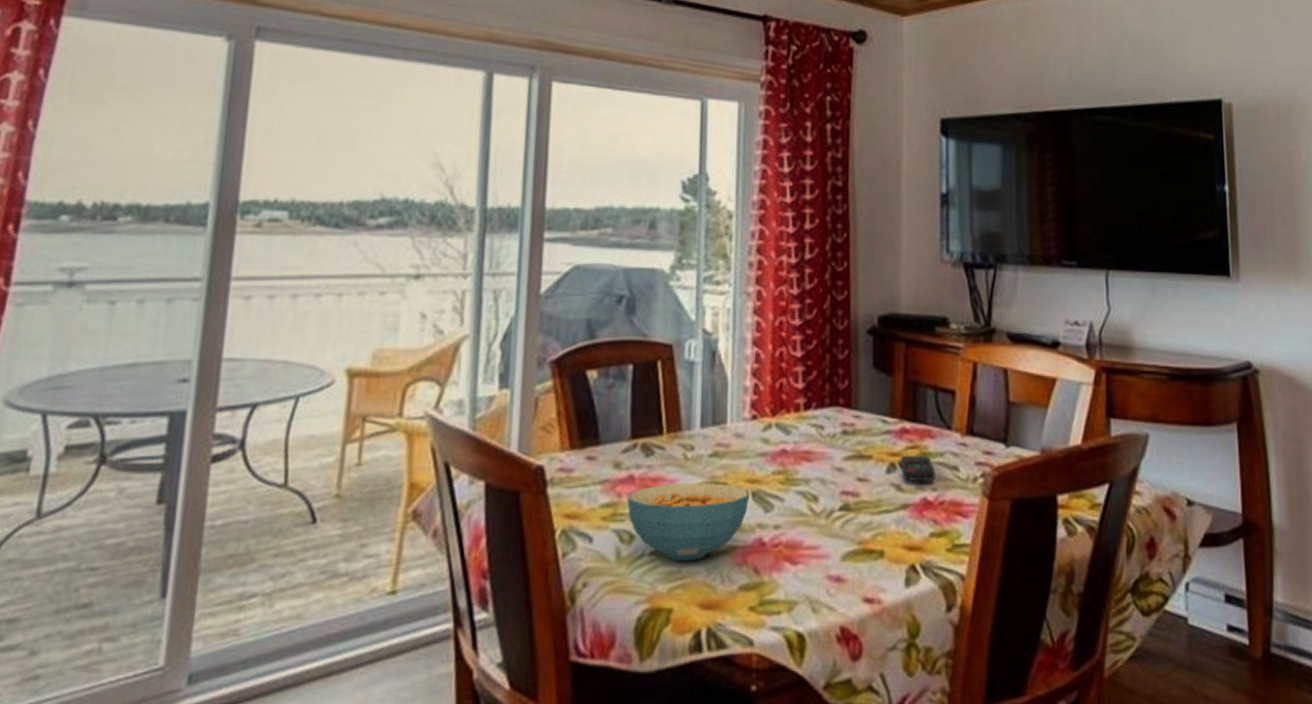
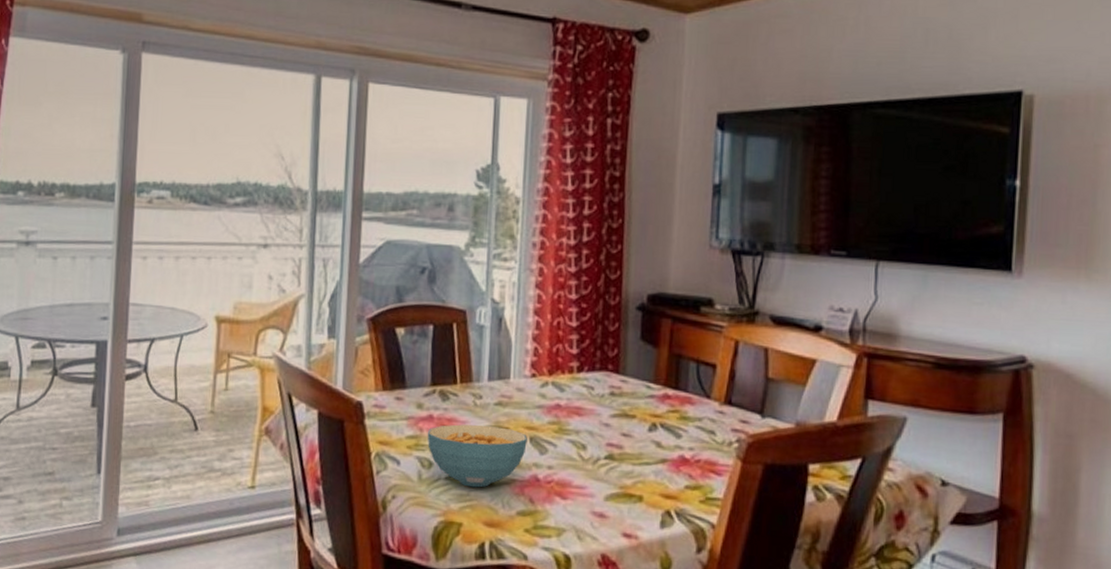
remote control: present [900,456,936,481] -> none [661,418,694,441]

